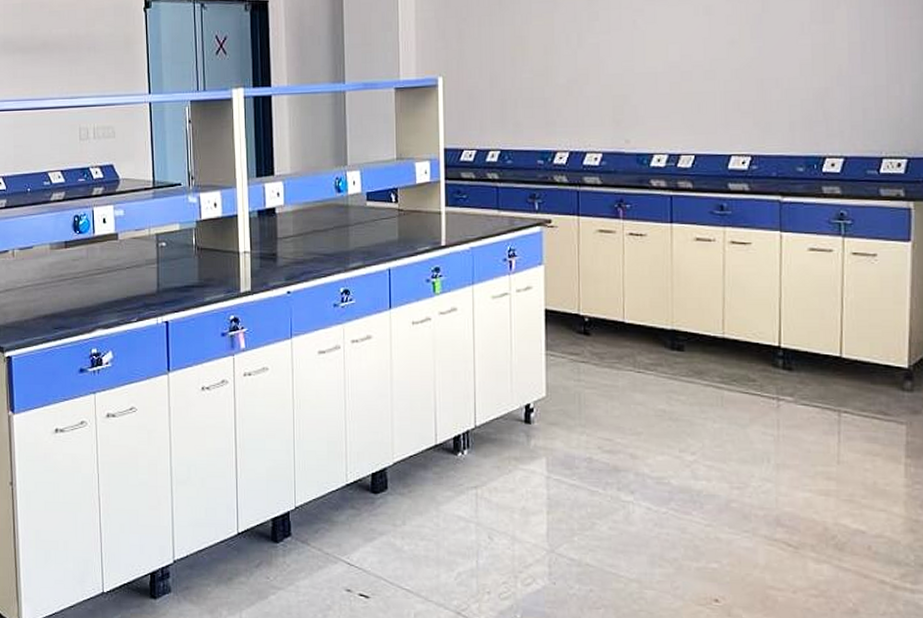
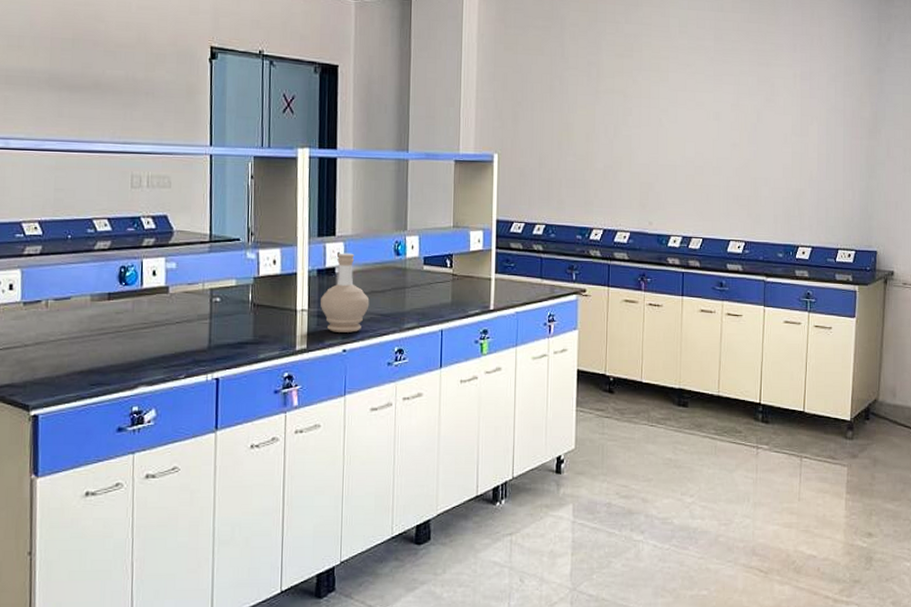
bottle: none [263,192,312,274] -> present [321,252,370,333]

